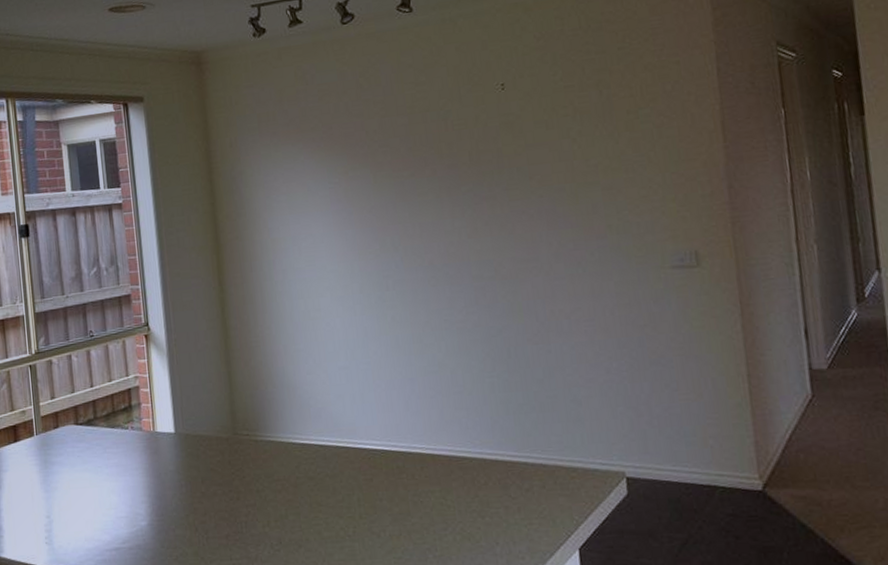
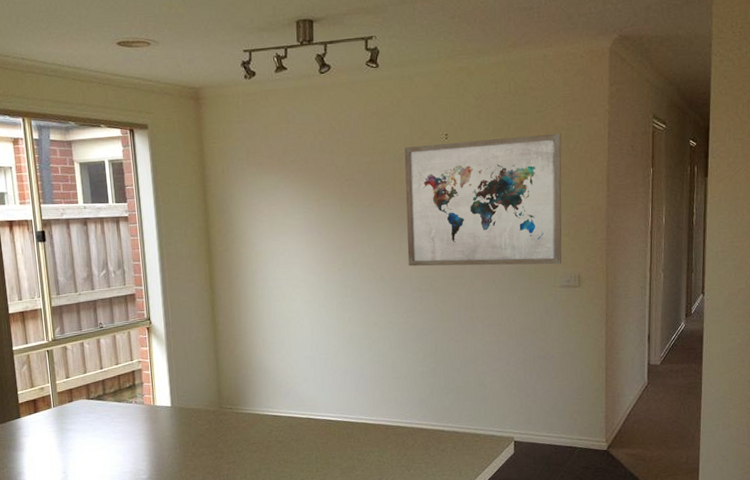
wall art: none [450,73,670,249] -> present [404,133,562,267]

